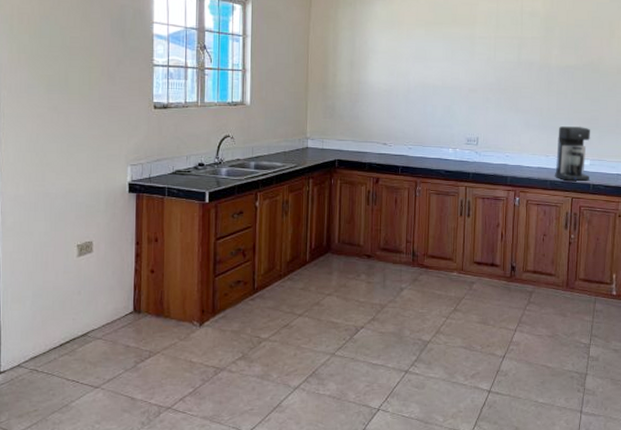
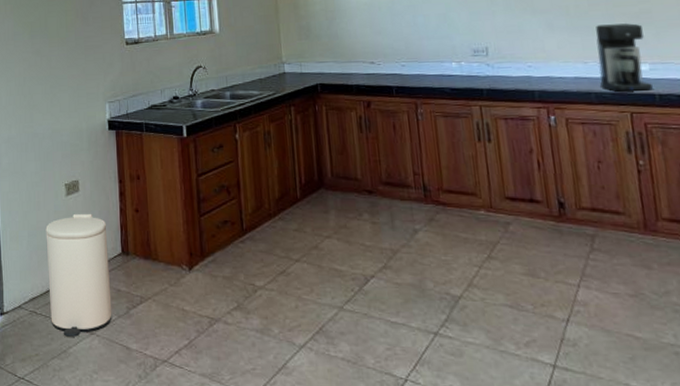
pedal bin: none [52,273,120,392] -> present [45,213,112,337]

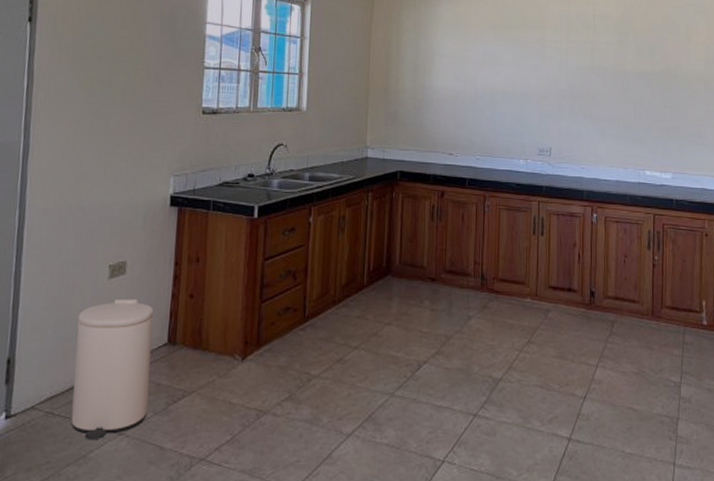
coffee maker: present [595,23,653,92] -> none [635,136,672,196]

